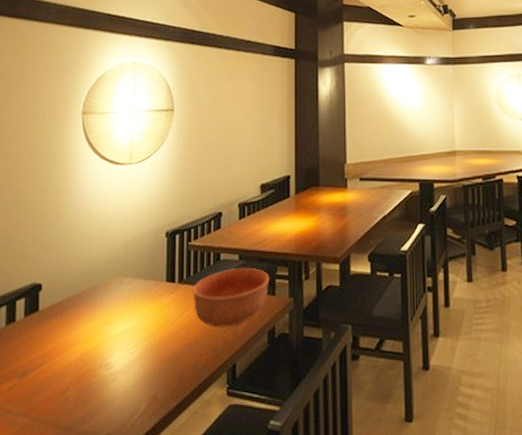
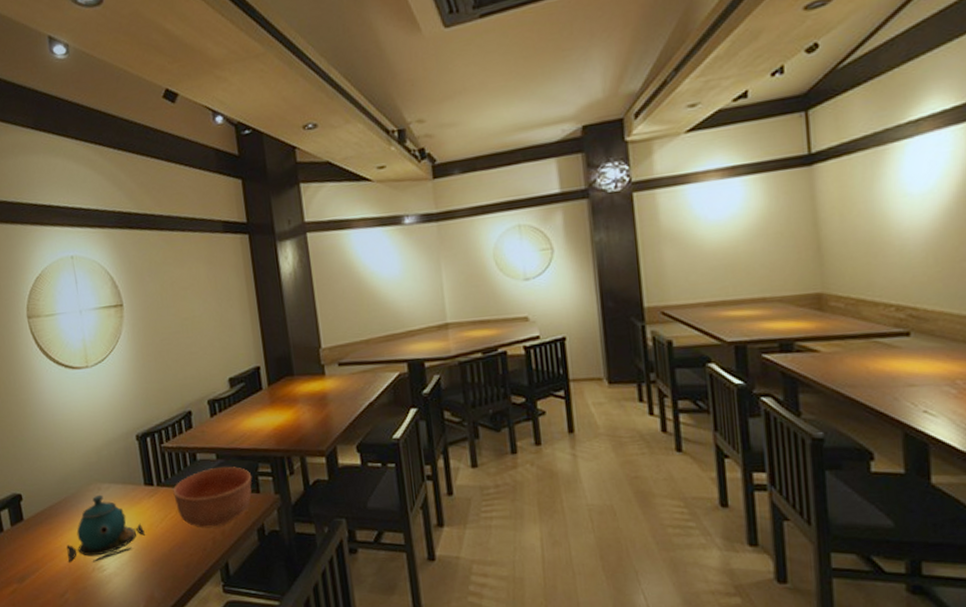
teapot: none [77,288,160,359] -> present [66,494,146,562]

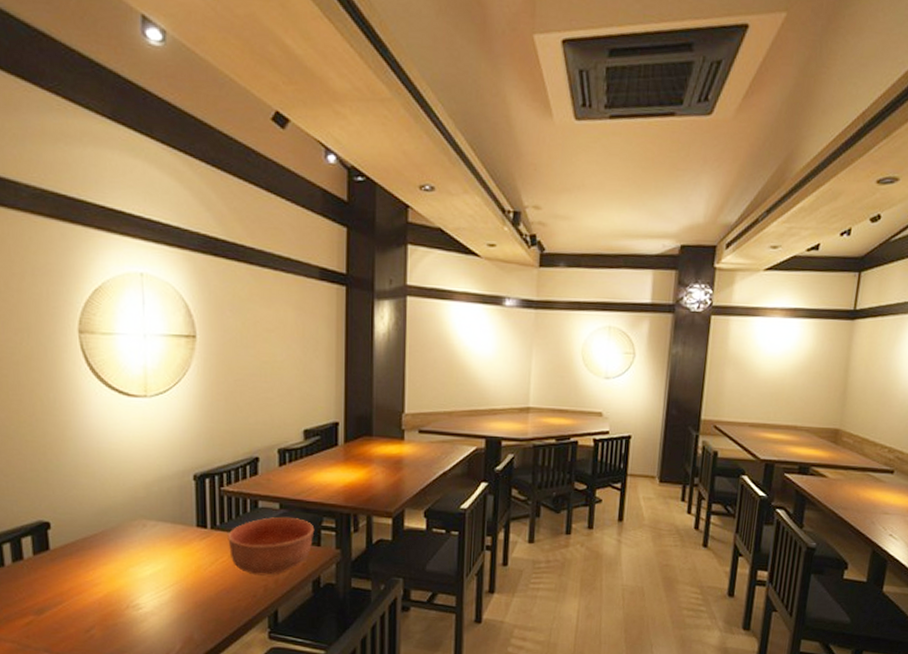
teapot: present [66,494,146,562] -> none [98,531,192,600]

